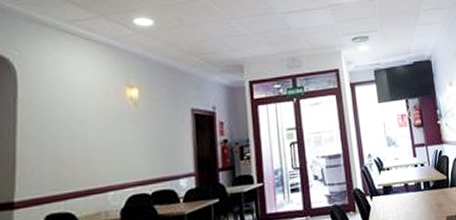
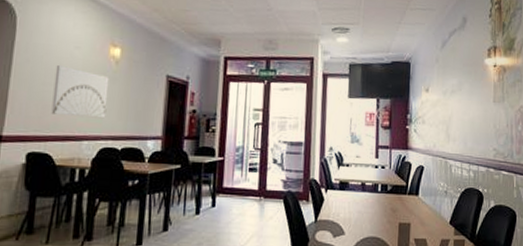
wall art: none [68,115,131,169] -> present [51,64,110,119]

